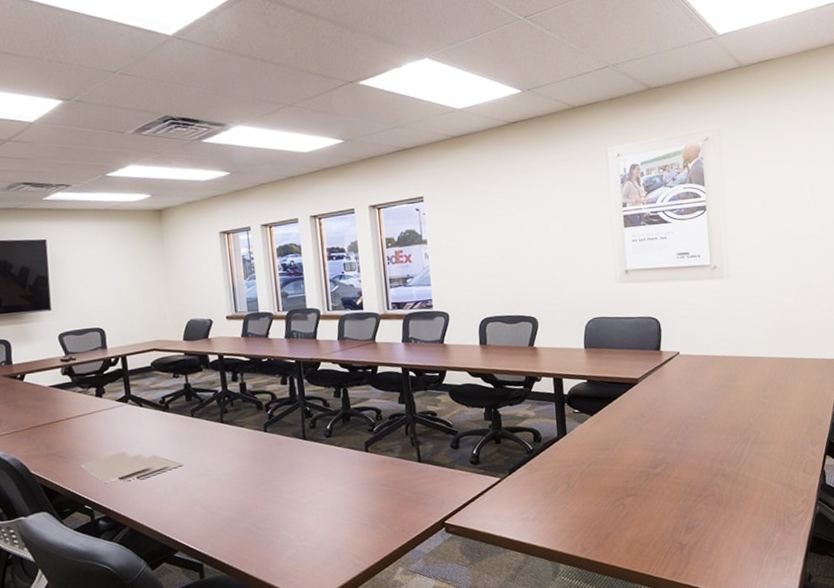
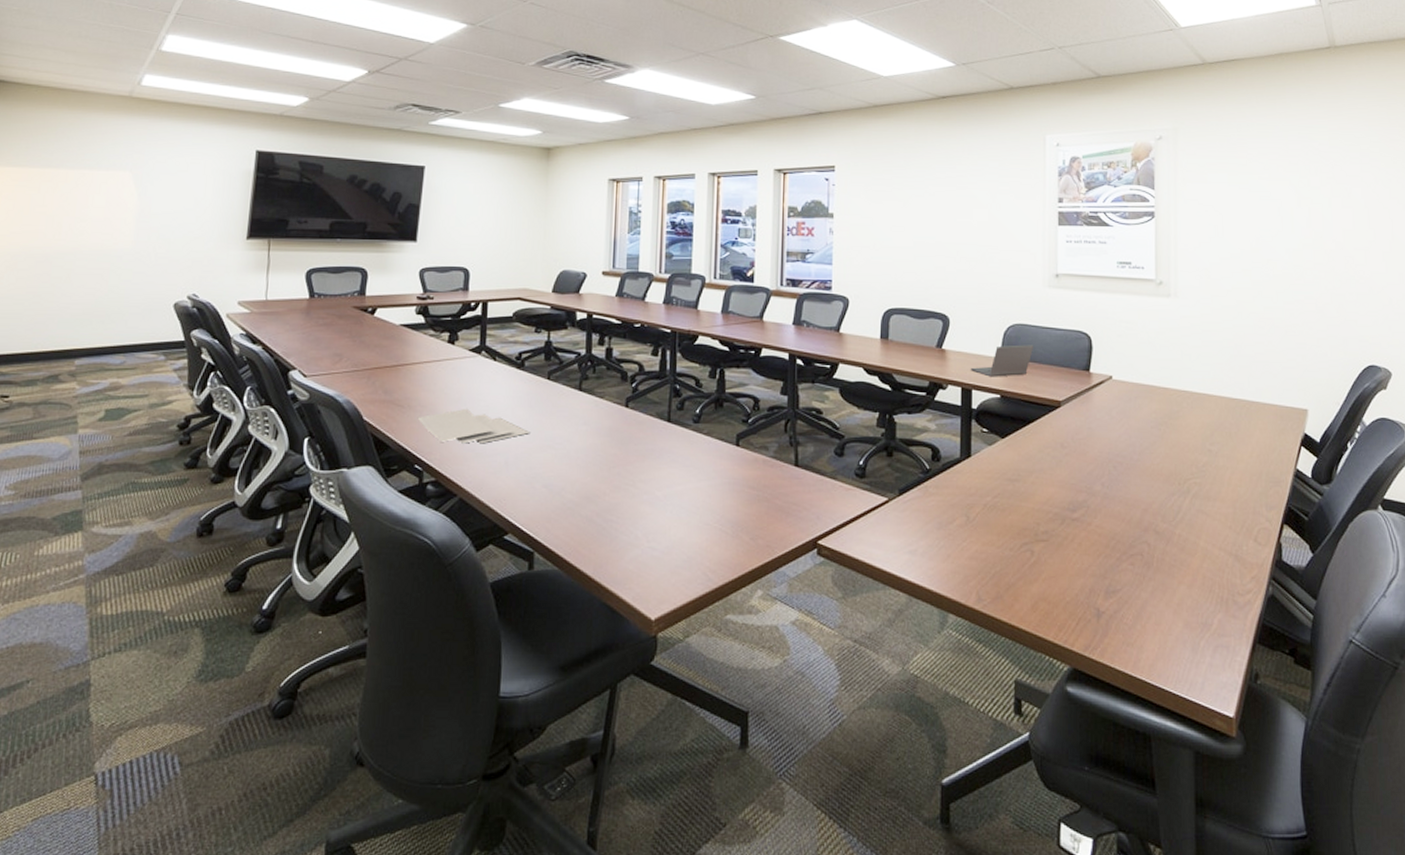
laptop computer: none [560,334,612,366] -> present [971,345,1034,377]

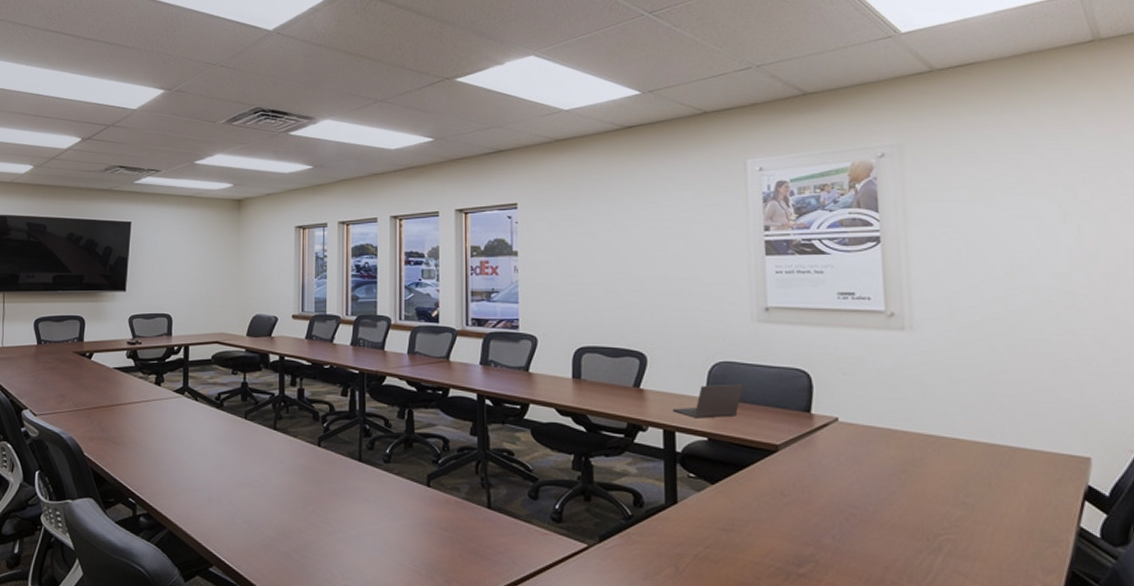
papers: present [417,408,530,444] -> none [130,445,230,480]

